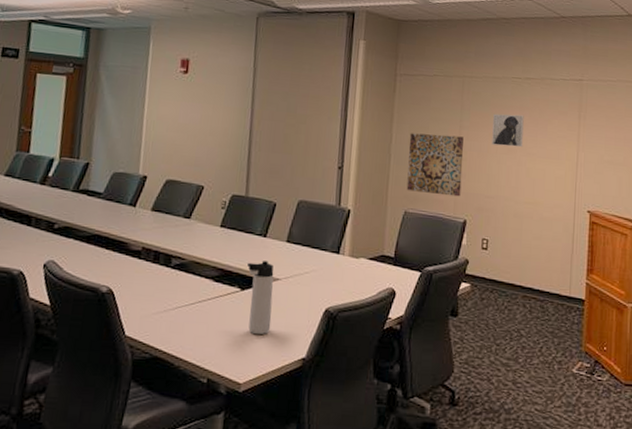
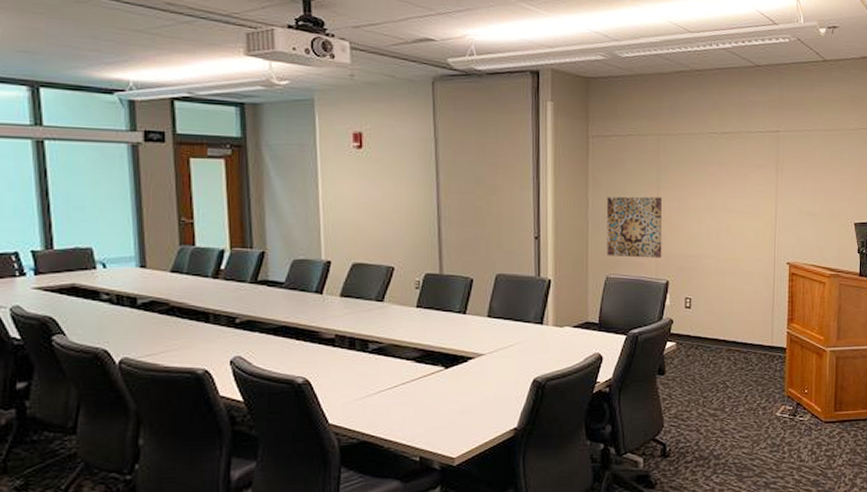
thermos bottle: present [247,261,274,335] -> none [449,338,479,411]
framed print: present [492,113,524,148] -> none [690,171,722,204]

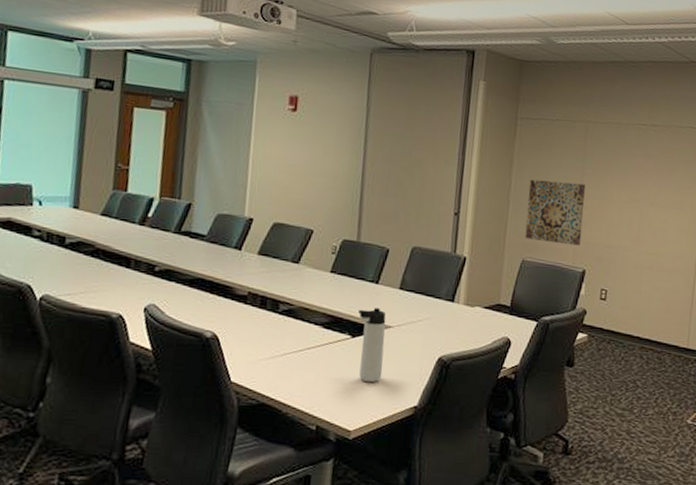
thermos bottle: none [449,338,479,411] -> present [358,308,386,383]

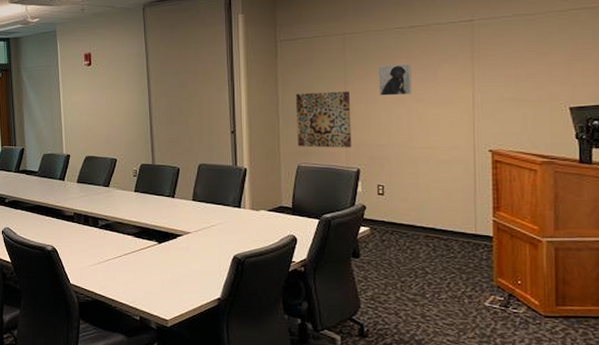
thermos bottle: present [358,308,386,383] -> none [161,218,187,280]
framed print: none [614,161,649,197] -> present [378,63,412,96]

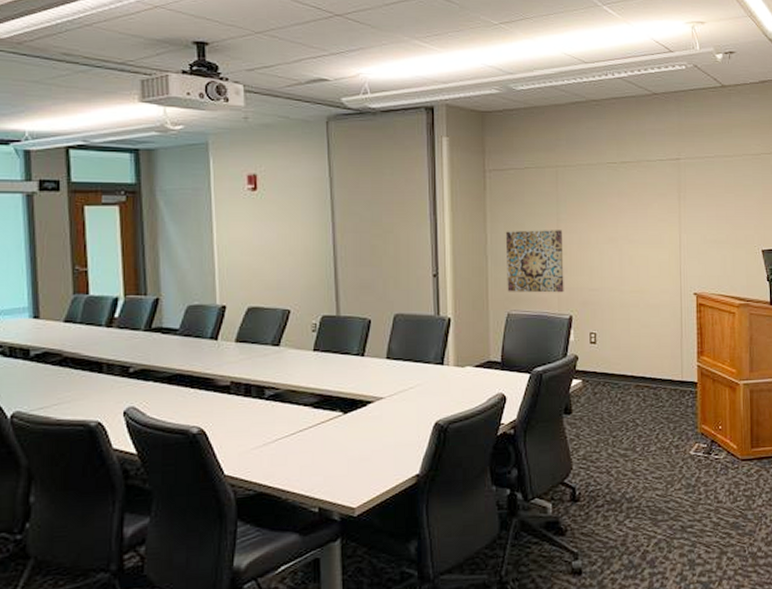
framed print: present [378,63,412,96] -> none [591,201,623,235]

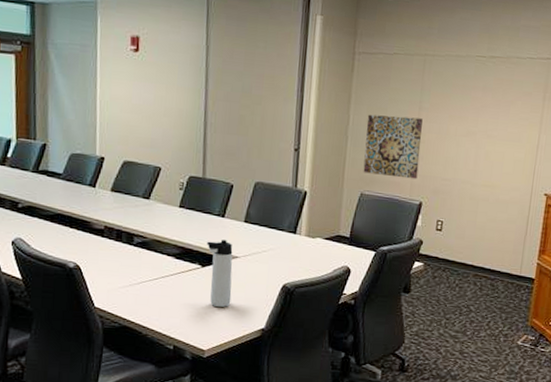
thermos bottle: none [347,381,380,458] -> present [207,240,233,308]

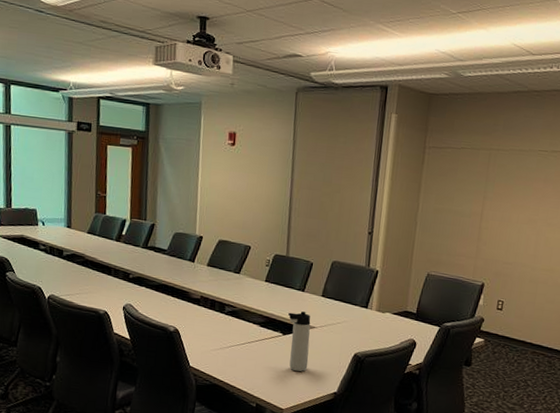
wall art: present [363,114,423,179] -> none [430,202,487,262]

